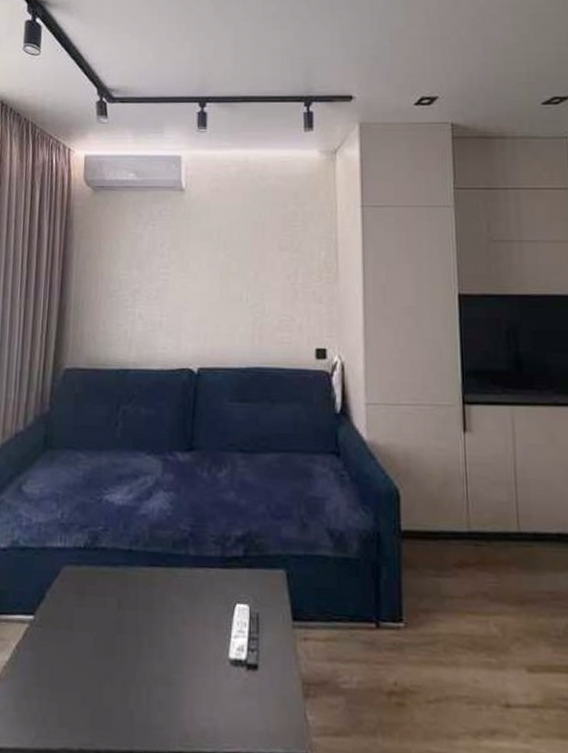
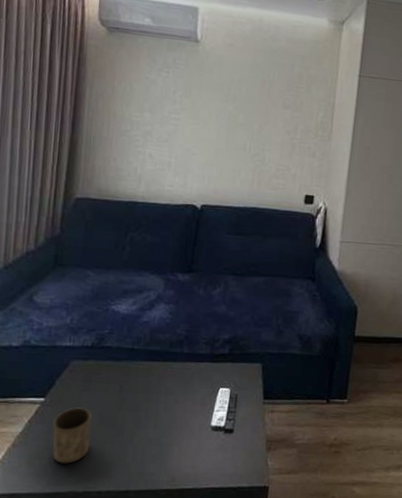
cup: none [42,628,86,708] -> present [52,407,92,464]

